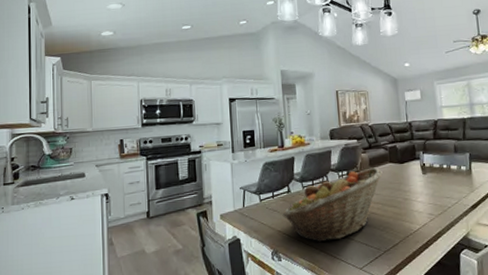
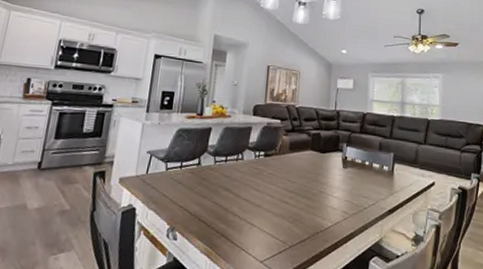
fruit basket: present [282,167,383,243] -> none [187,152,302,226]

